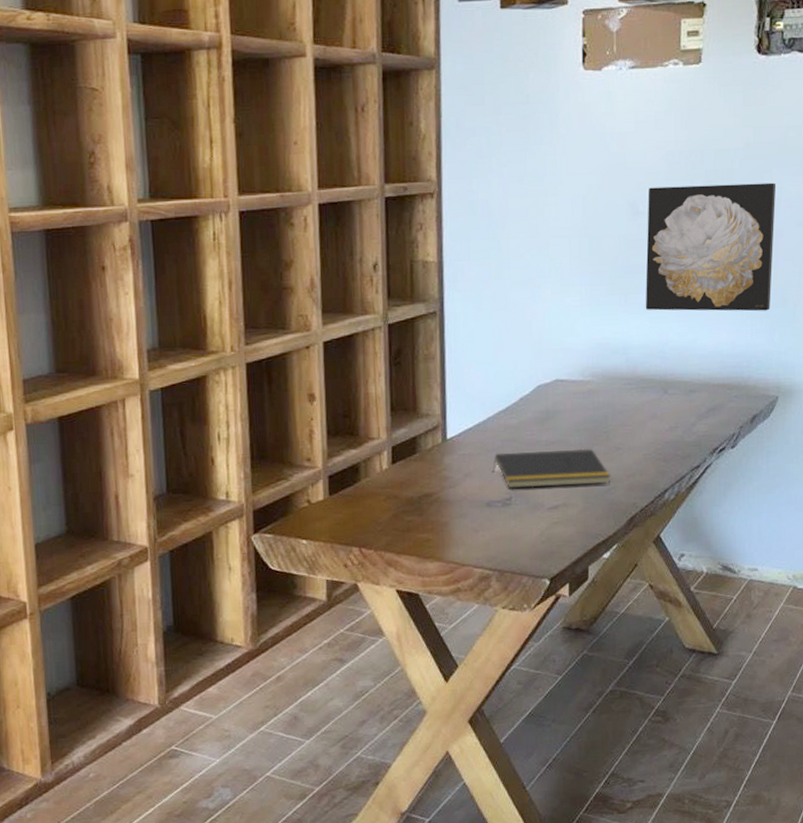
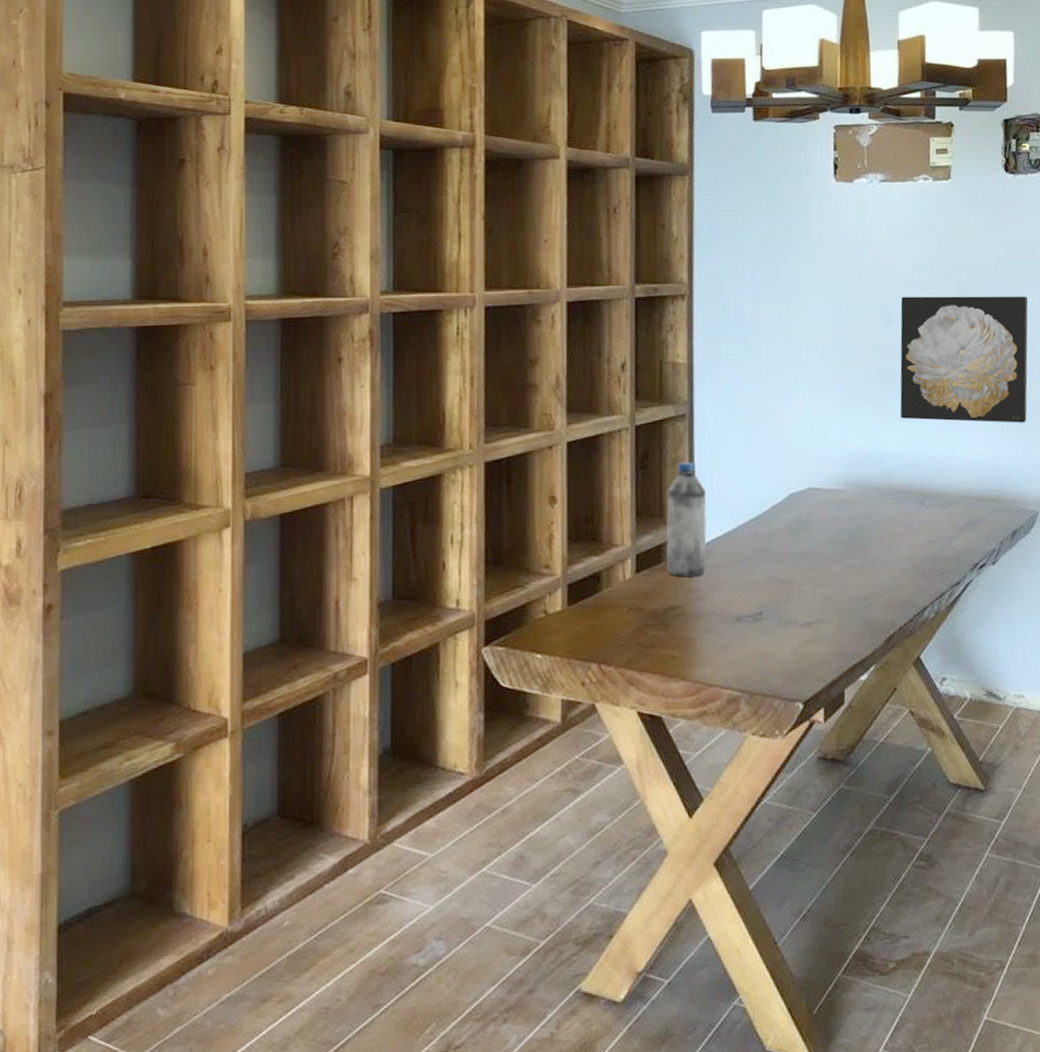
water bottle: none [419,357,458,466] -> present [666,462,707,577]
notepad: present [493,448,611,489] -> none [743,561,868,603]

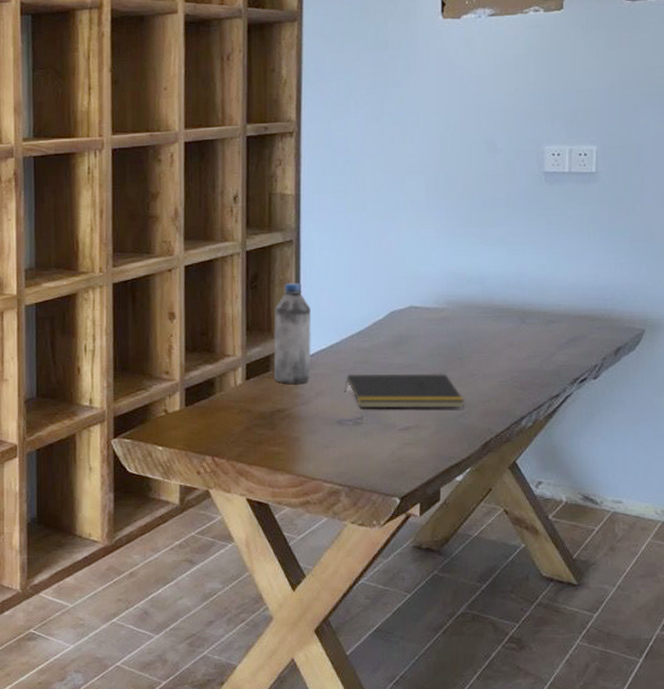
notepad: none [743,561,868,603] -> present [344,373,465,409]
wall art: present [900,296,1028,423] -> none [502,121,643,245]

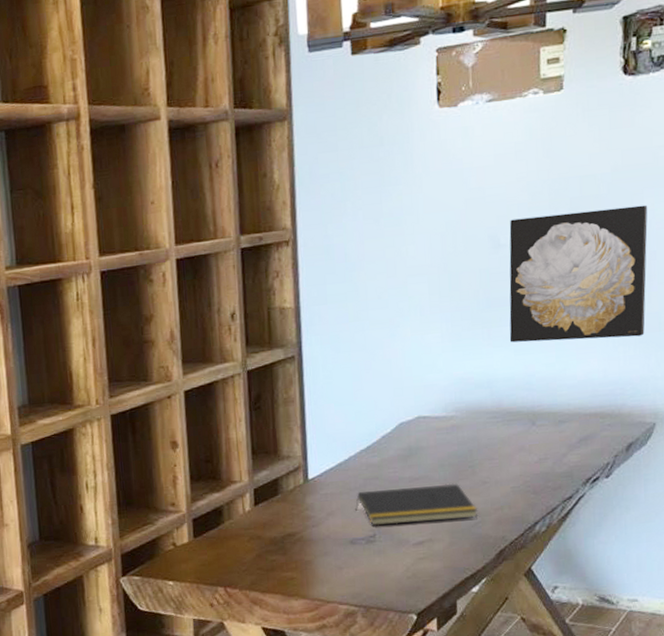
water bottle: present [274,283,311,384] -> none [280,400,320,507]
wall art: none [502,121,643,245] -> present [509,204,648,343]

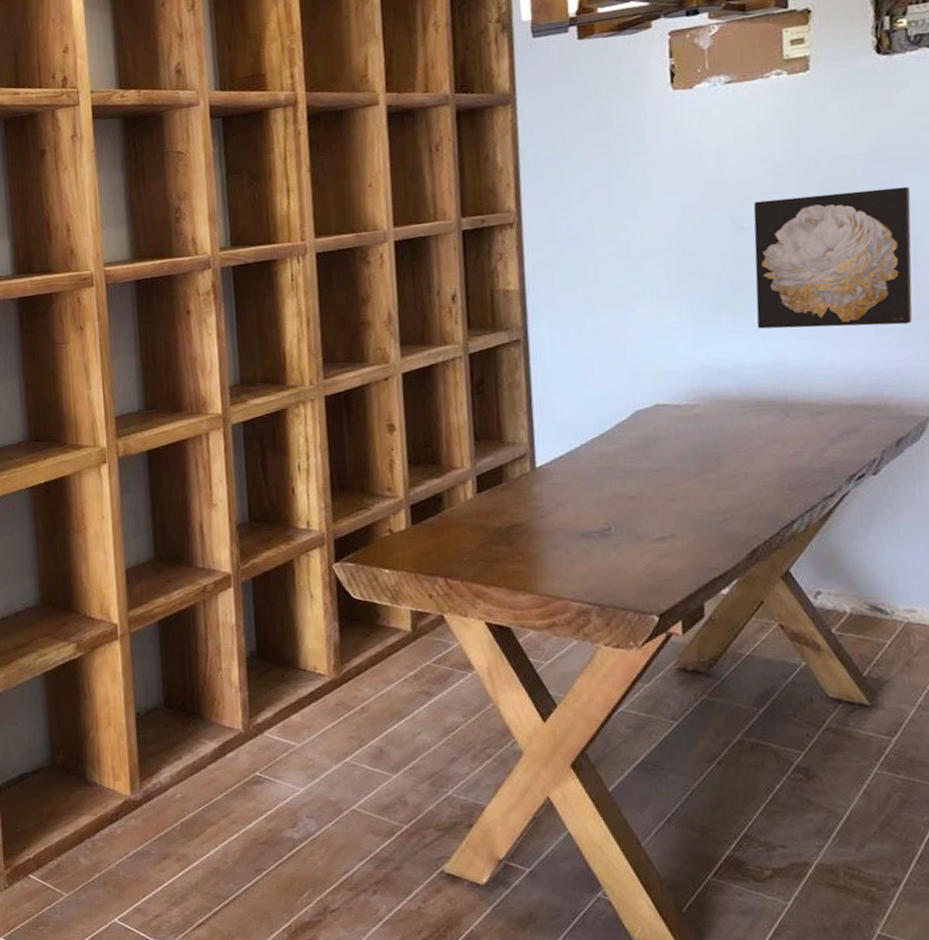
notepad: present [355,483,478,526] -> none [588,476,726,519]

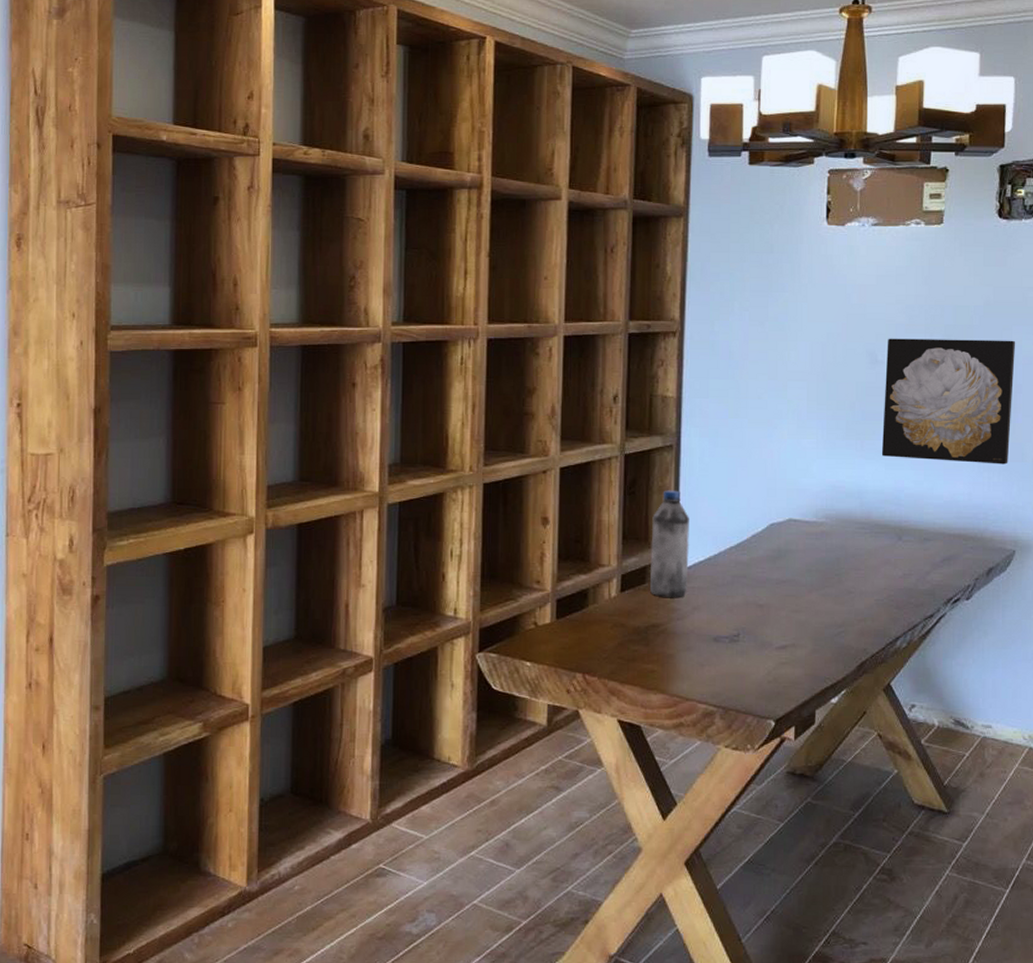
water bottle: none [504,385,549,495] -> present [650,490,689,597]

